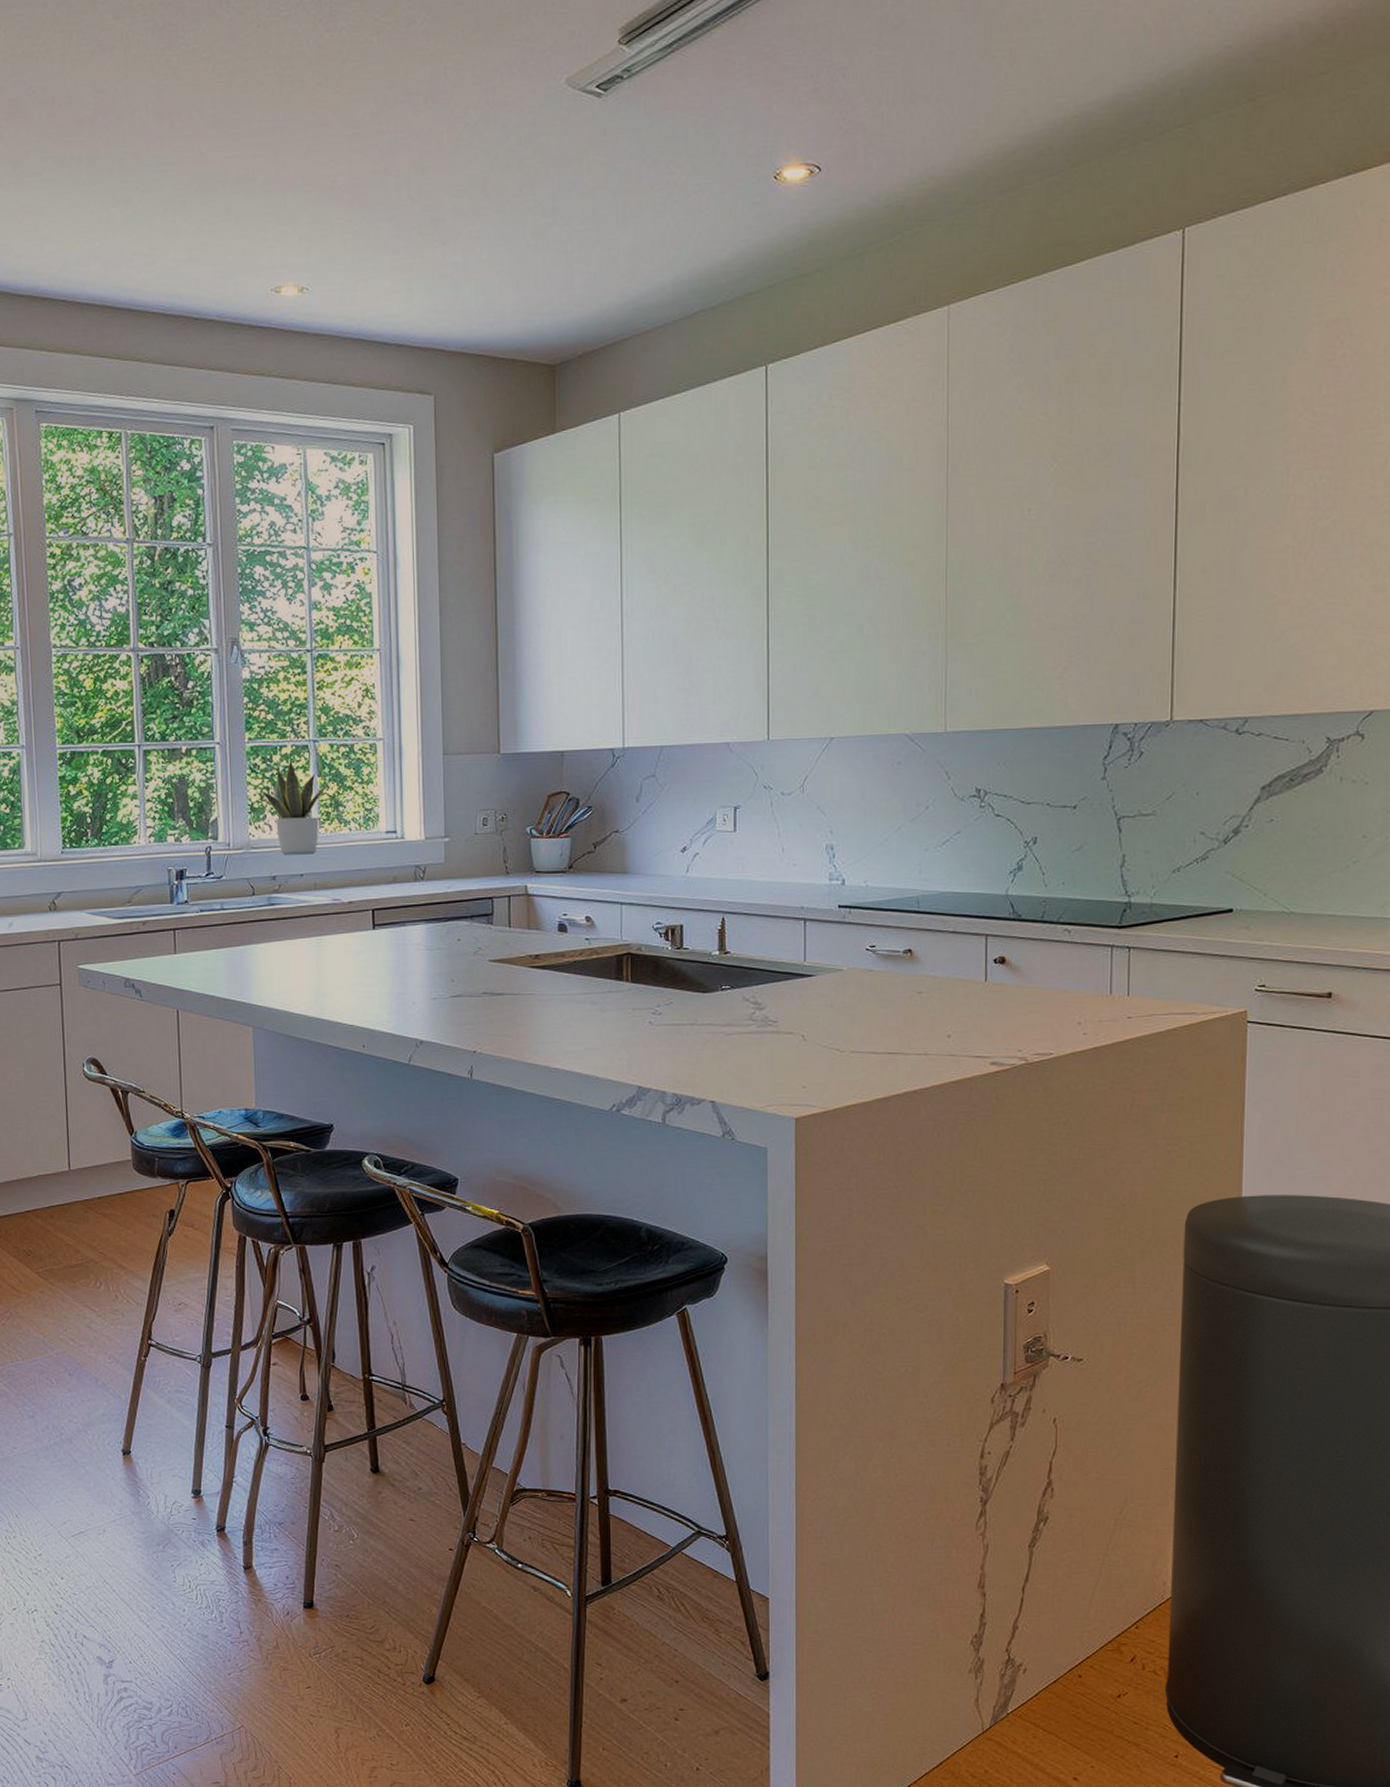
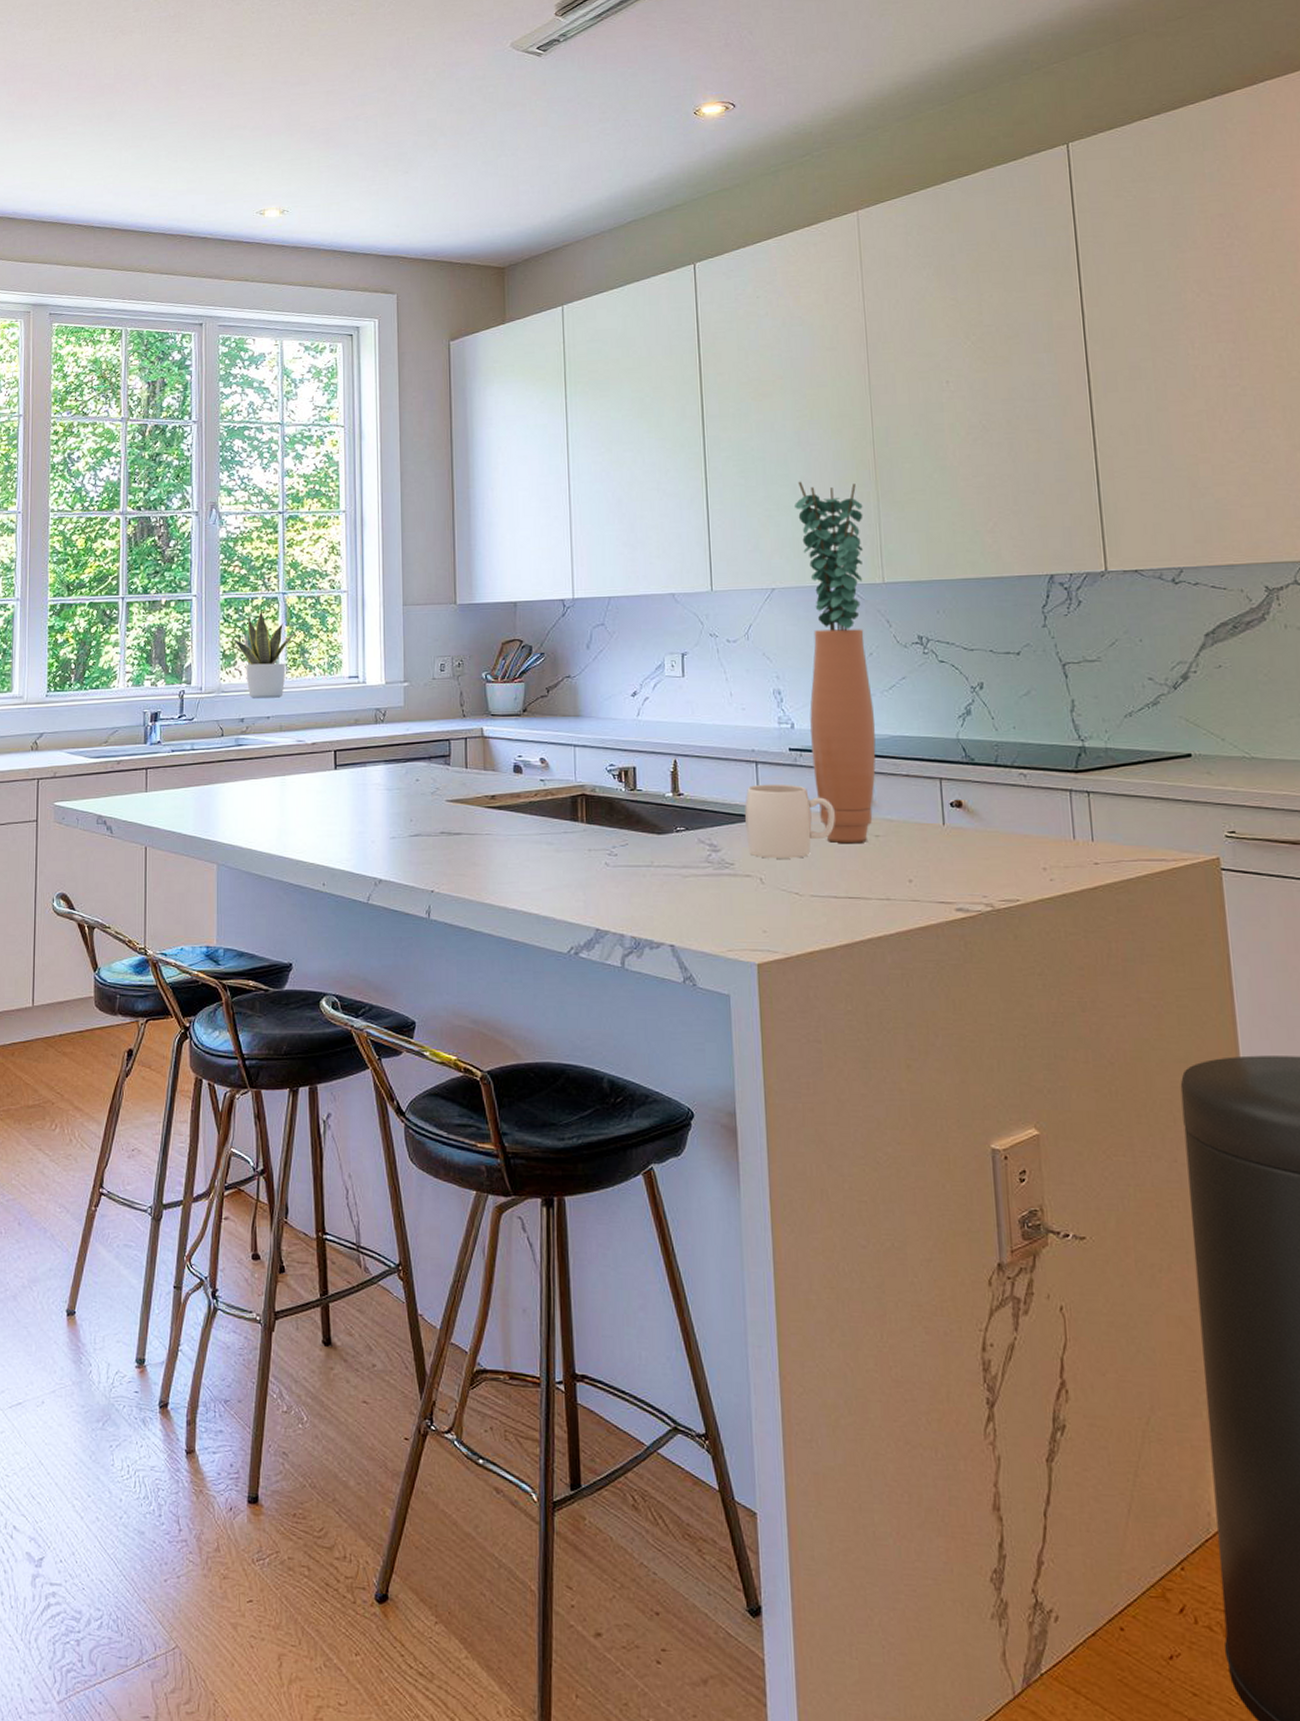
mug: none [791,941,880,1016] -> present [745,784,835,859]
vase: none [859,620,930,1000] -> present [795,481,876,843]

